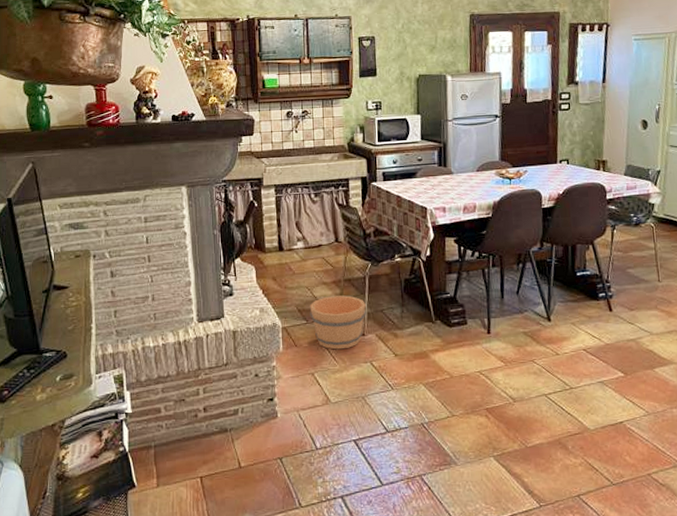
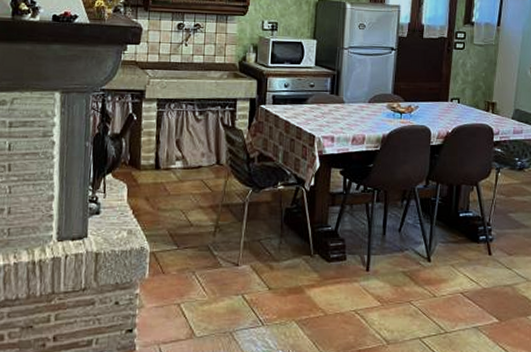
bucket: present [309,295,367,350] -> none [182,221,244,280]

